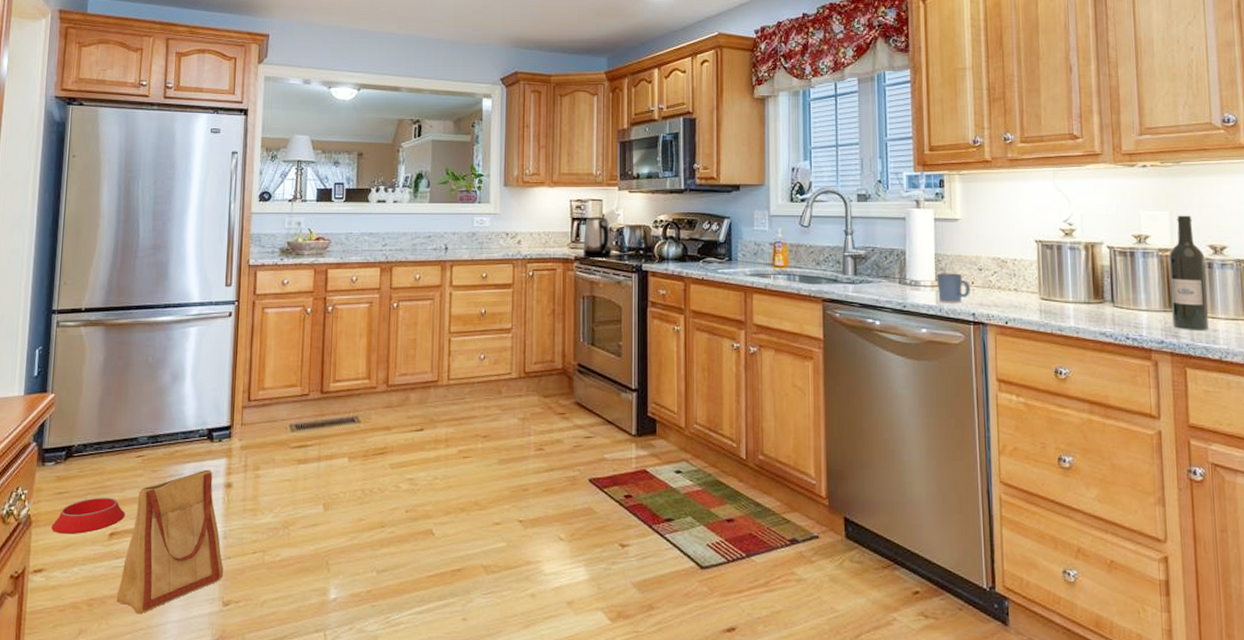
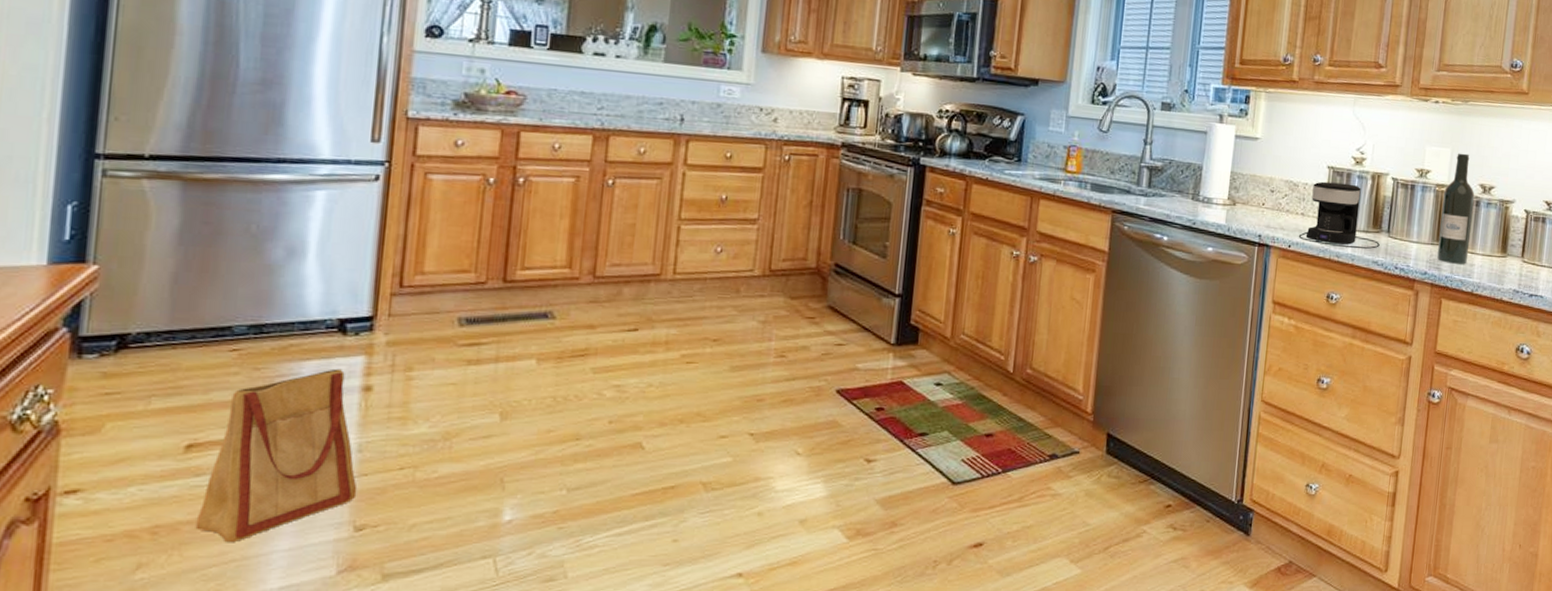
pet bowl: present [51,497,125,534] -> none [93,400,211,446]
kettle: present [582,217,612,259] -> none [851,98,888,149]
mug: present [936,273,971,303] -> none [1228,191,1261,224]
coffee maker: none [1014,256,1105,321] -> present [1298,181,1380,249]

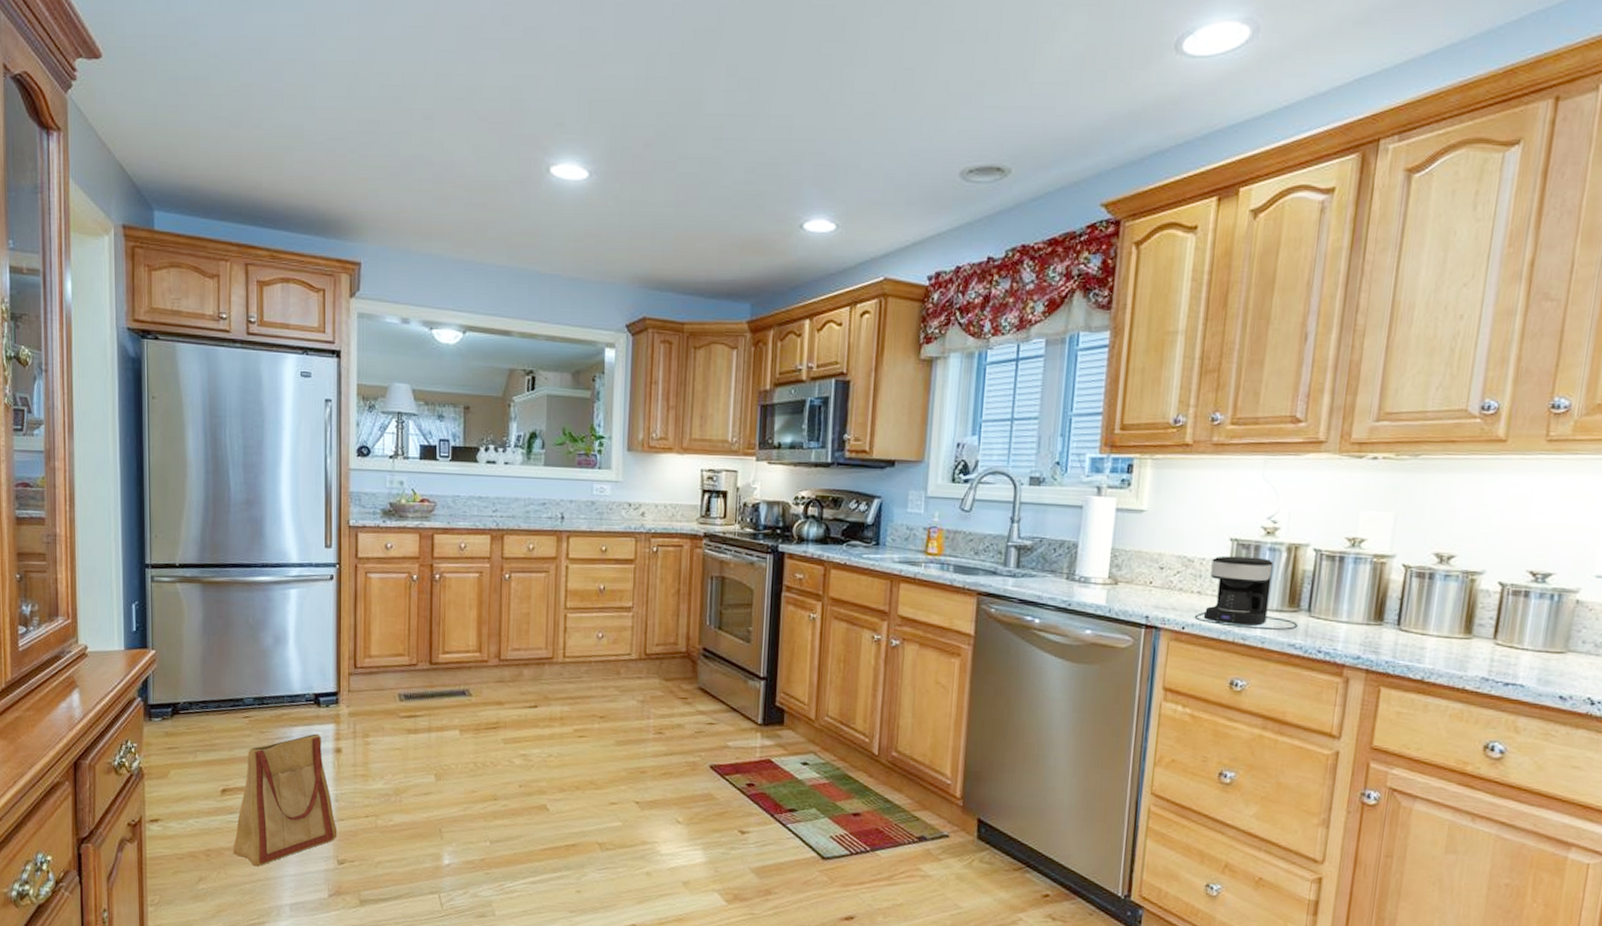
wine bottle: present [1437,153,1475,265] -> none [1374,517,1427,648]

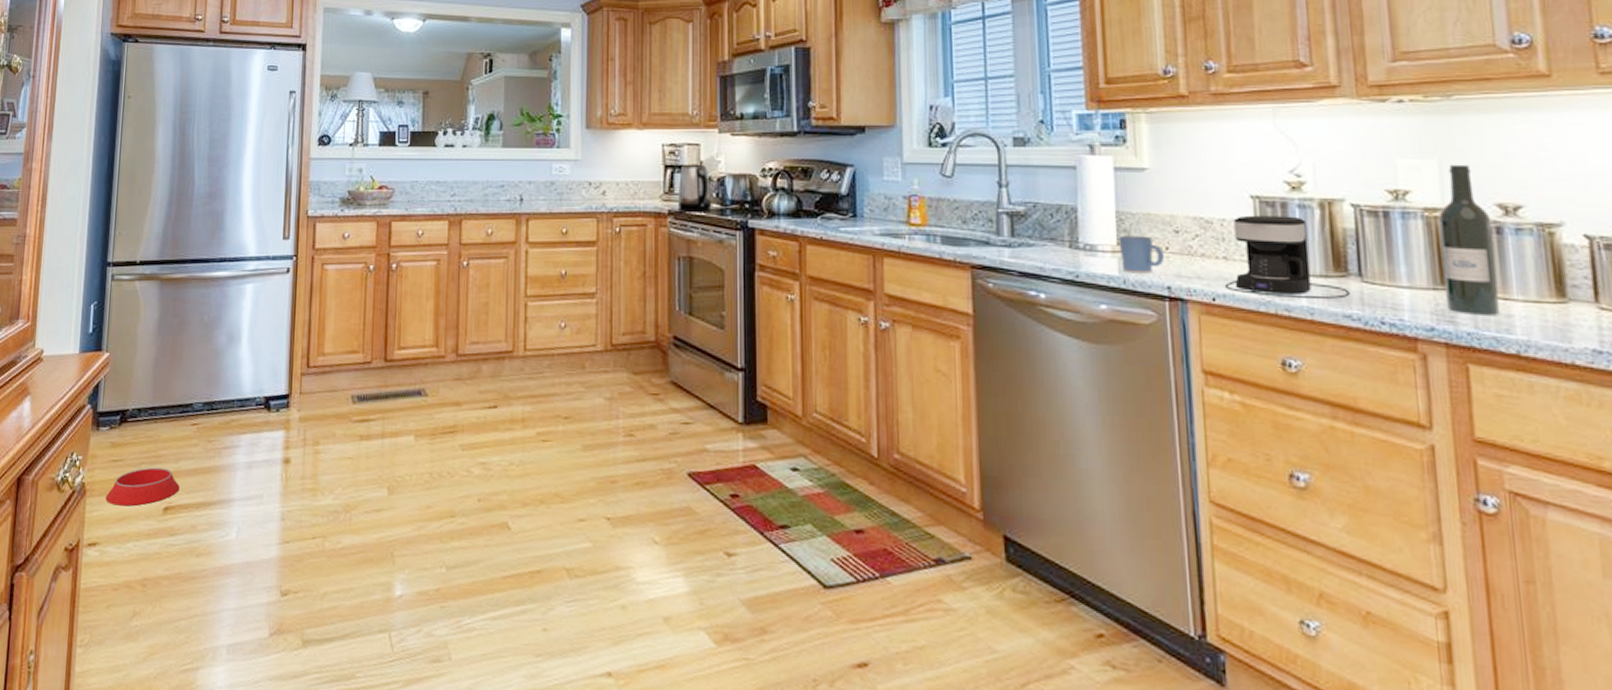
pet bowl: none [164,754,236,788] -> present [105,467,180,507]
shopping bag: present [233,733,337,867] -> none [170,442,282,599]
kettle: none [712,489,746,537] -> present [677,164,712,214]
mug: none [1109,569,1148,604] -> present [1118,235,1165,274]
wine bottle: none [1374,517,1427,648] -> present [1438,164,1501,316]

